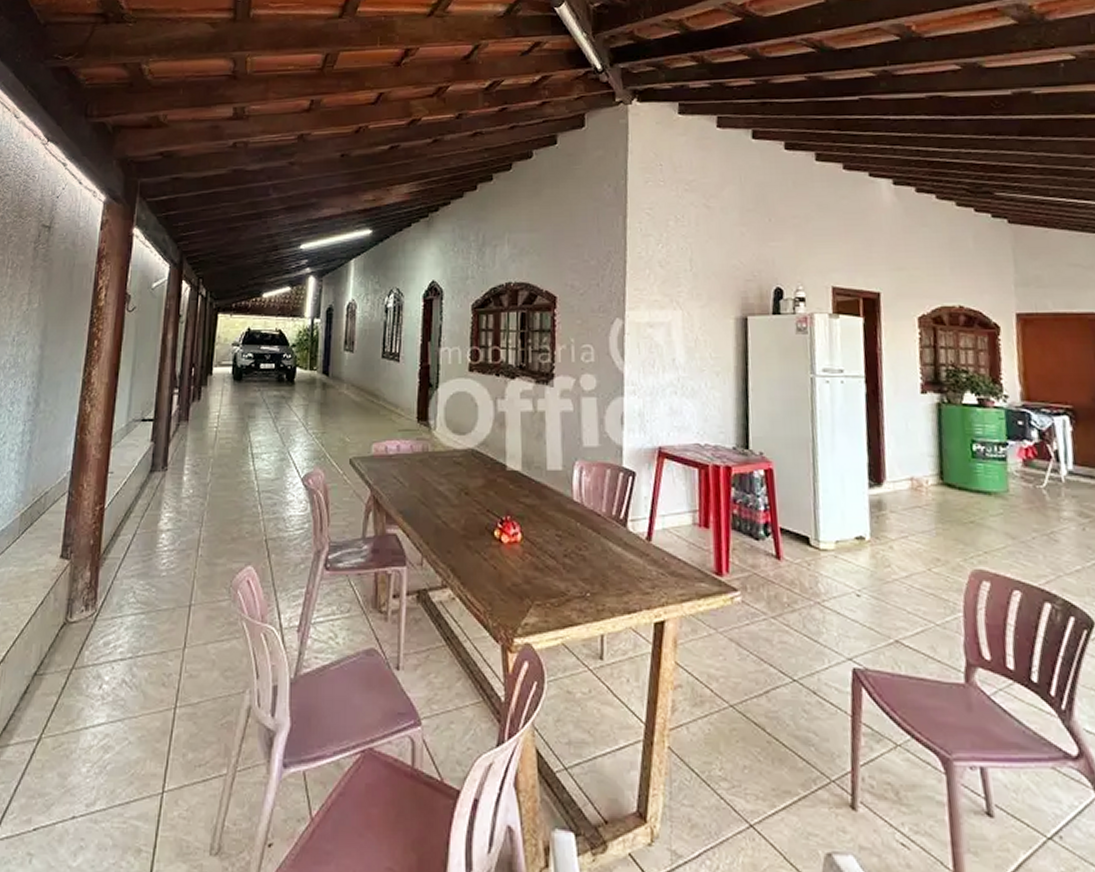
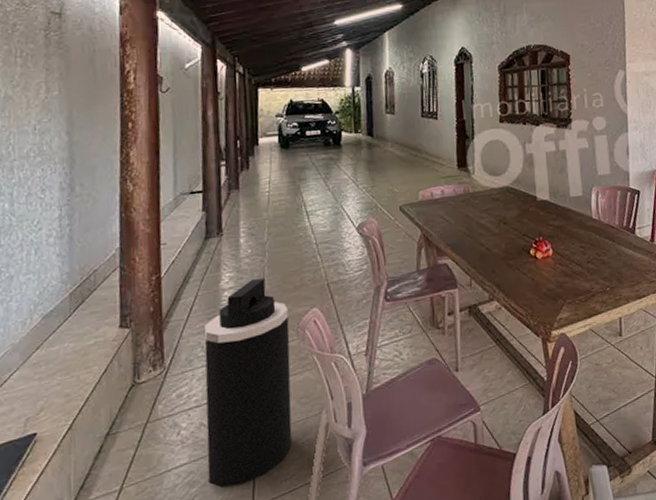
trash can: none [123,524,222,761] -> present [204,278,292,488]

